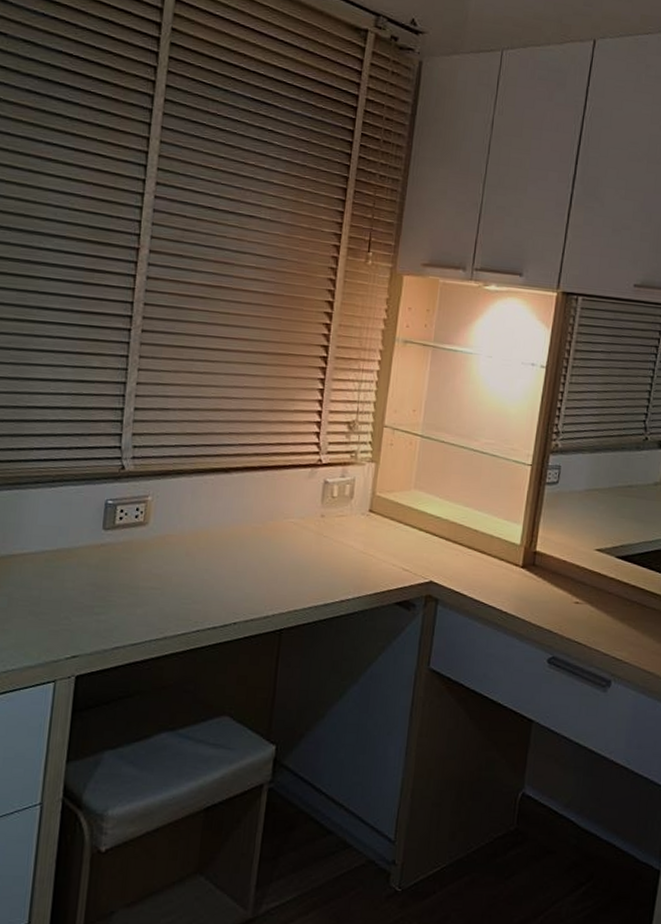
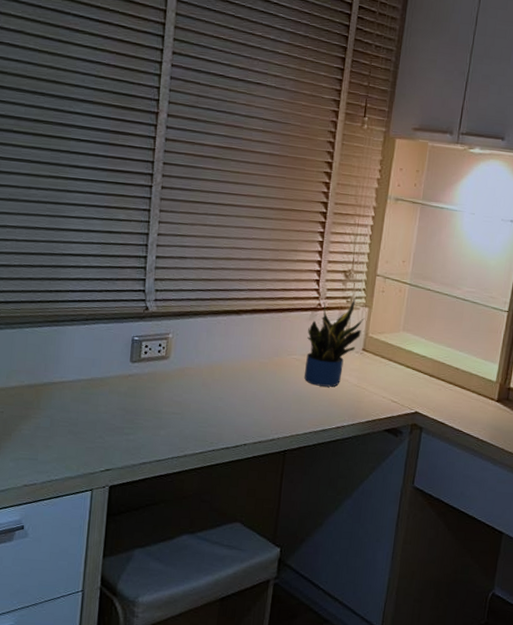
potted plant: none [303,452,371,555] -> present [304,298,365,387]

